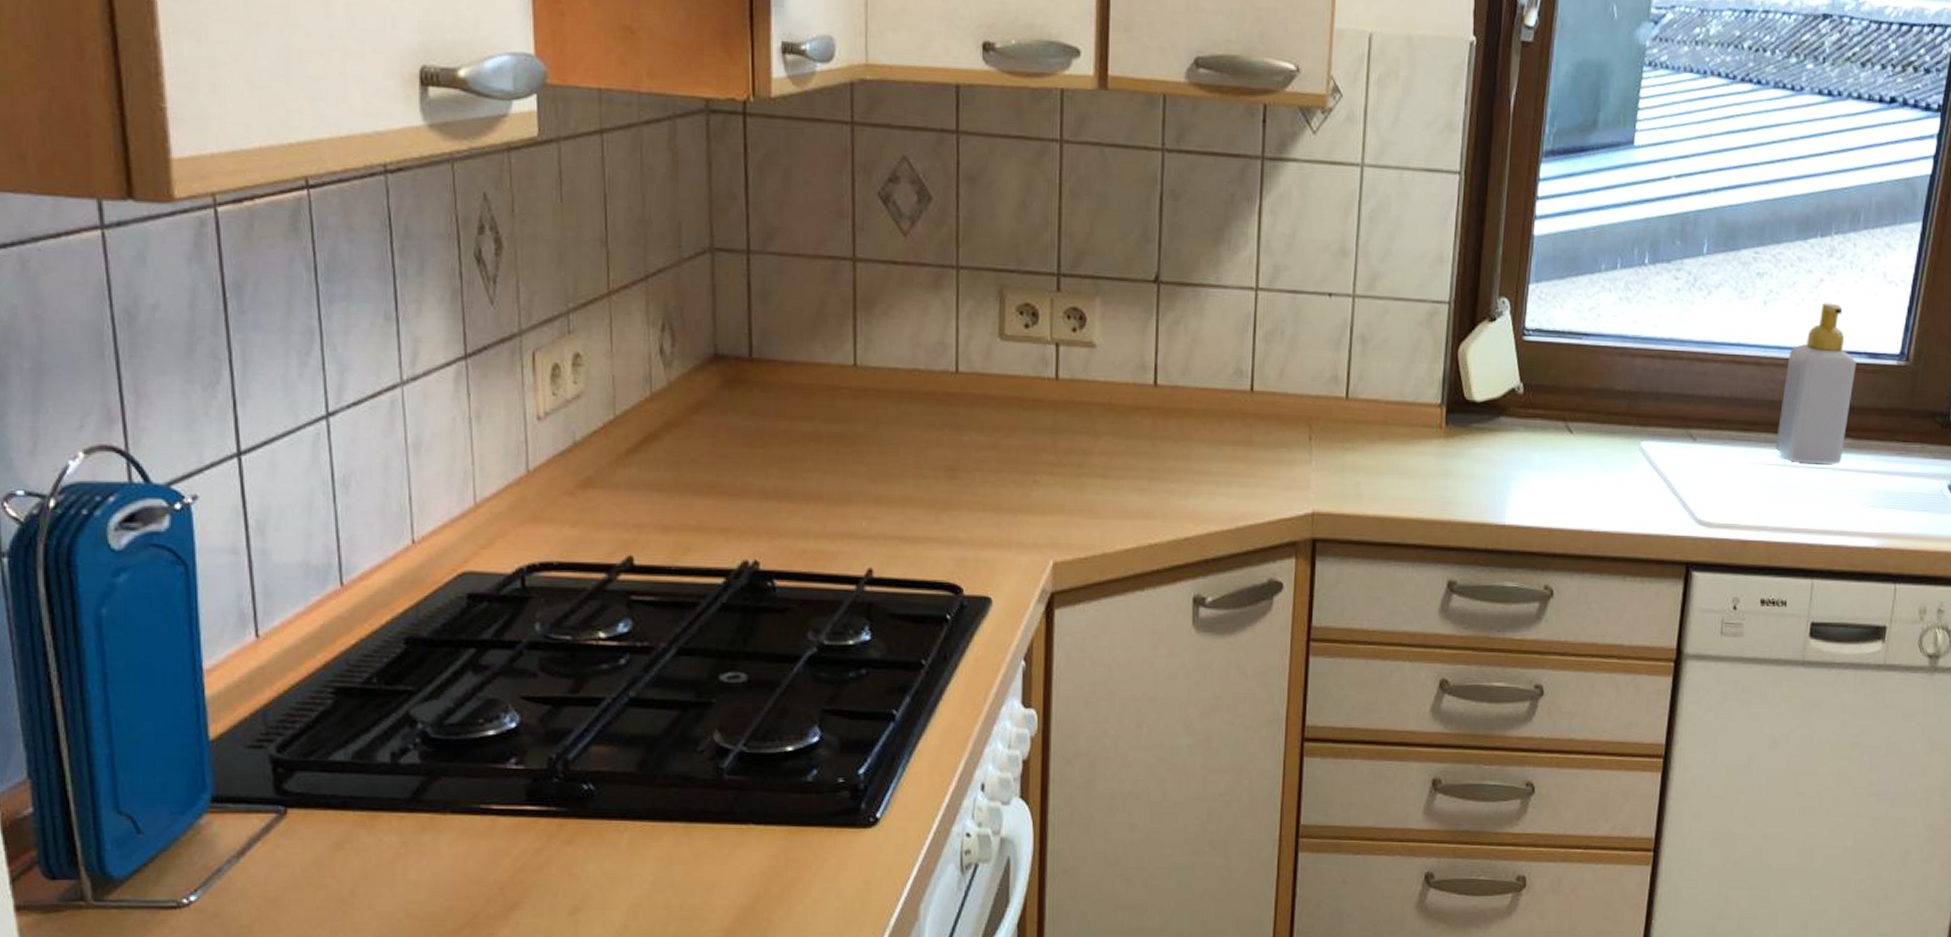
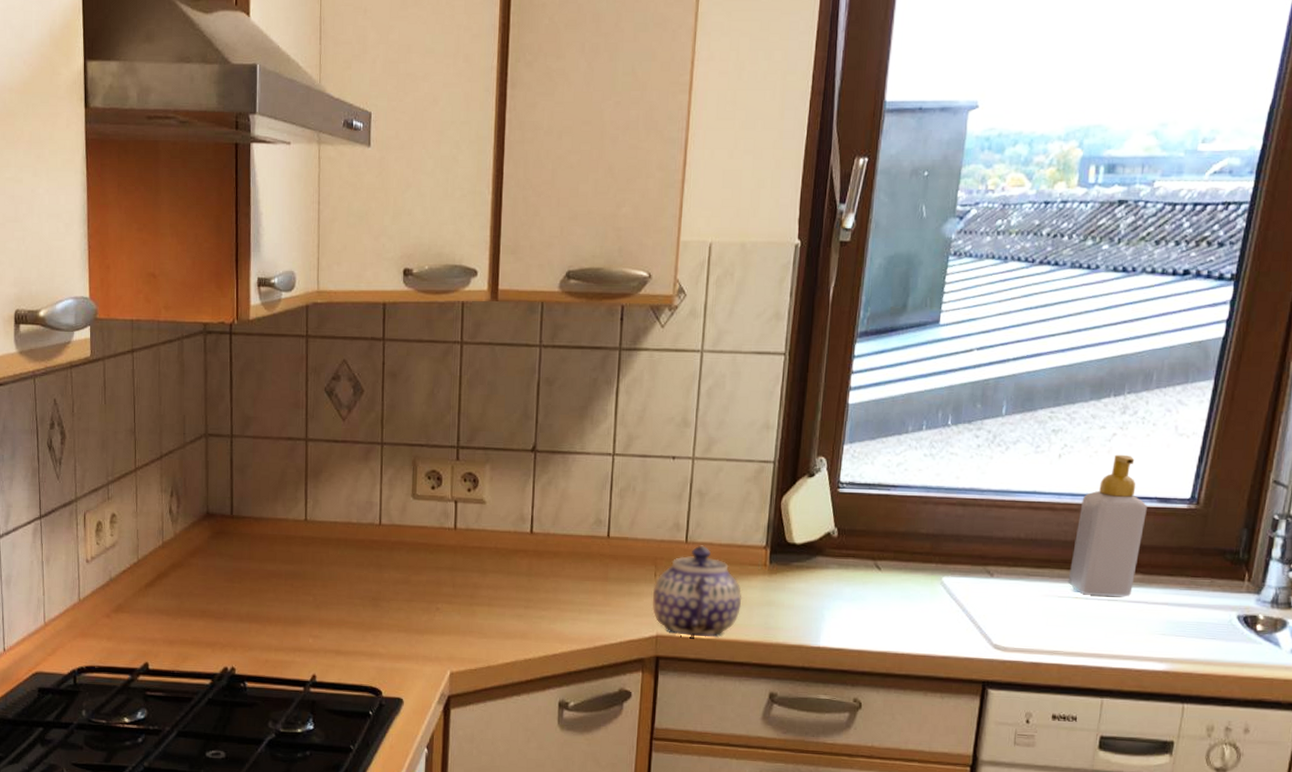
teapot: none [1306,402,1414,515] -> present [652,545,742,637]

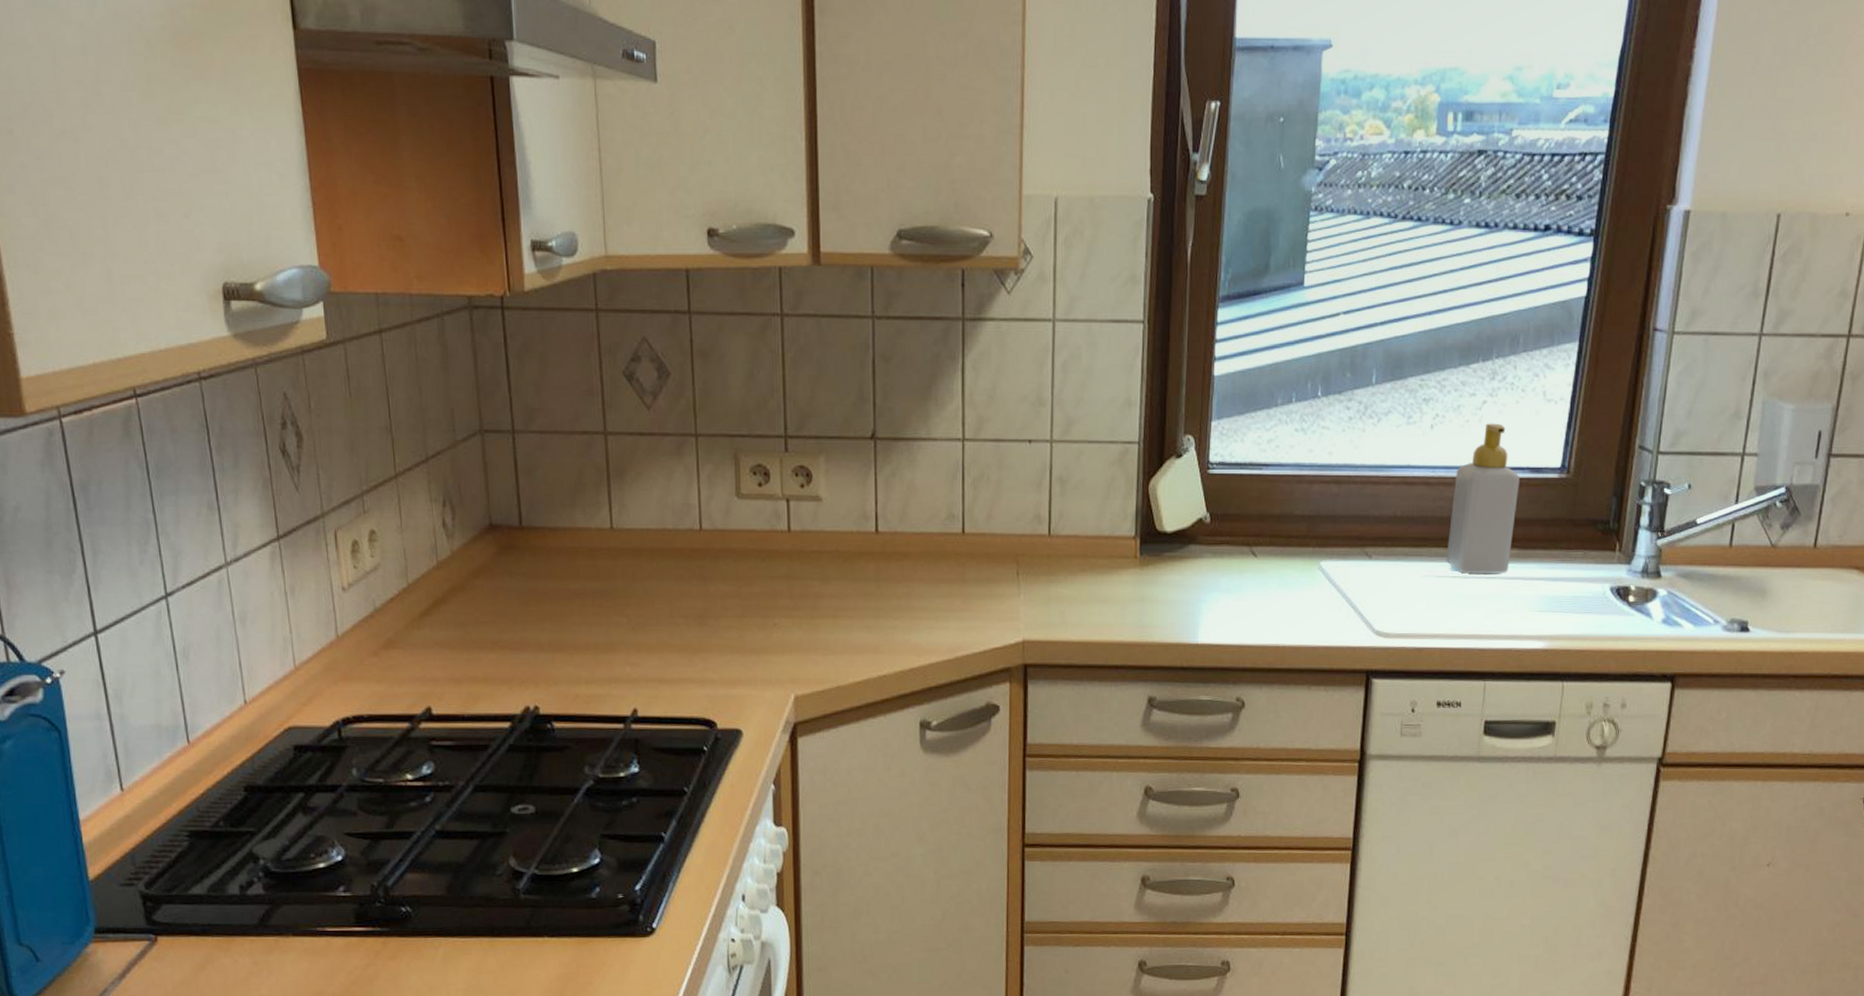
teapot: present [652,545,742,637] -> none [1016,538,1113,640]

